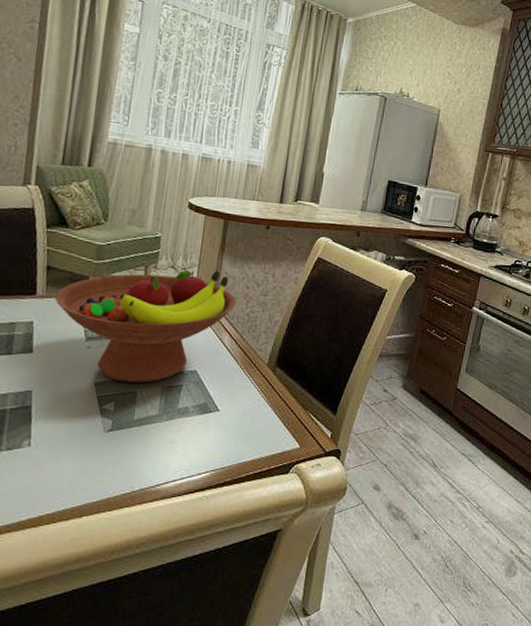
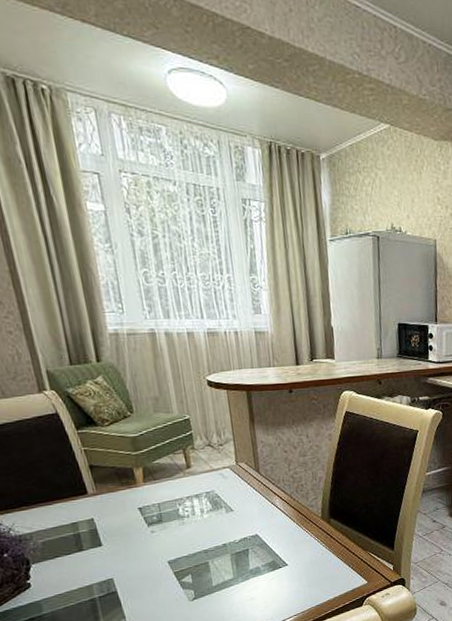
fruit bowl: present [55,269,237,383] -> none [106,441,279,557]

